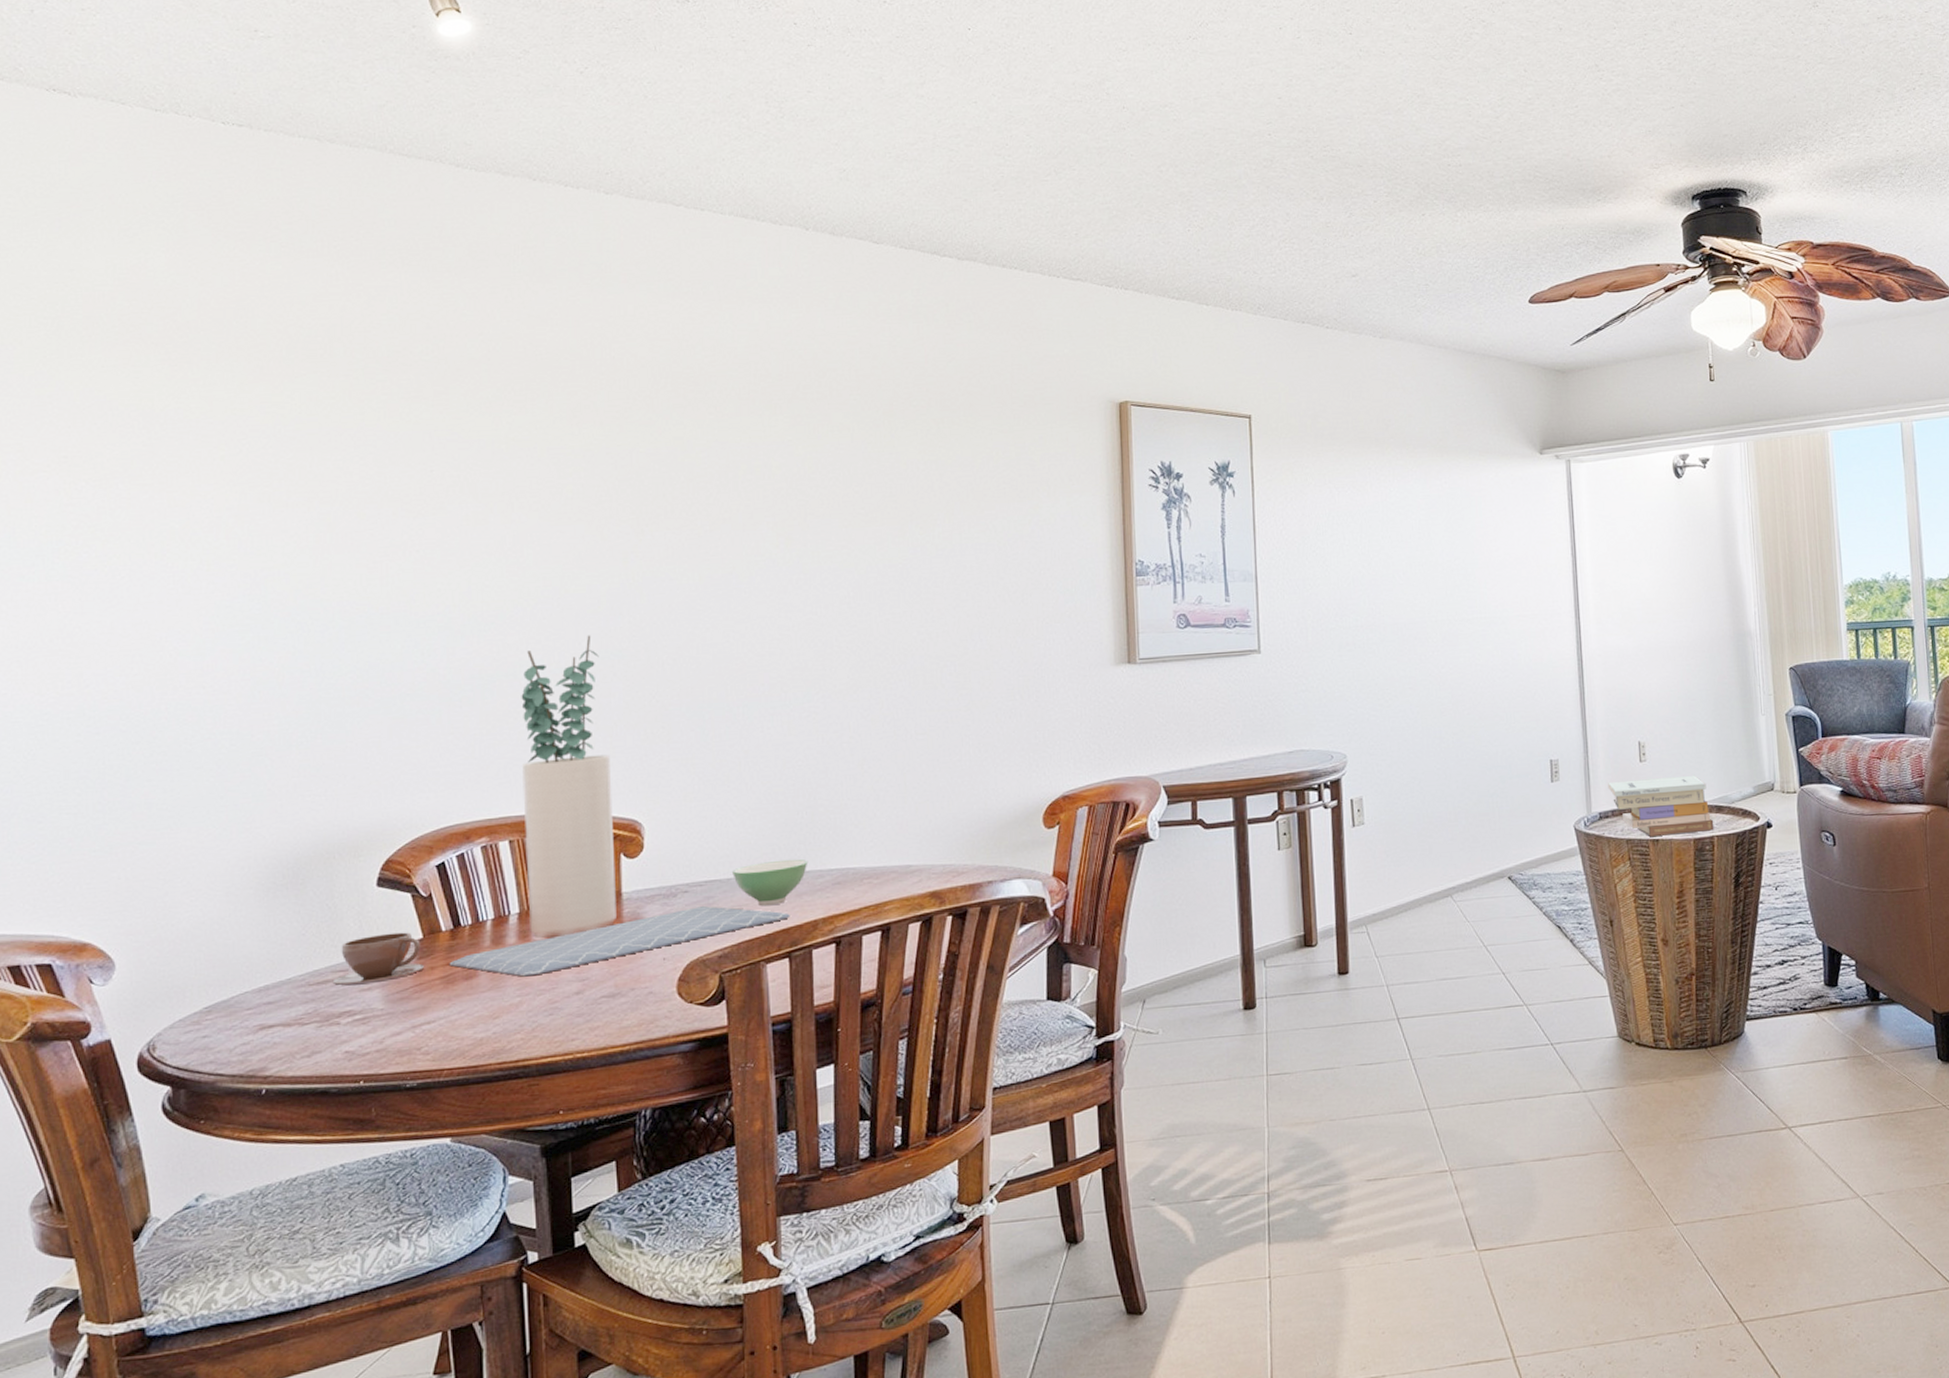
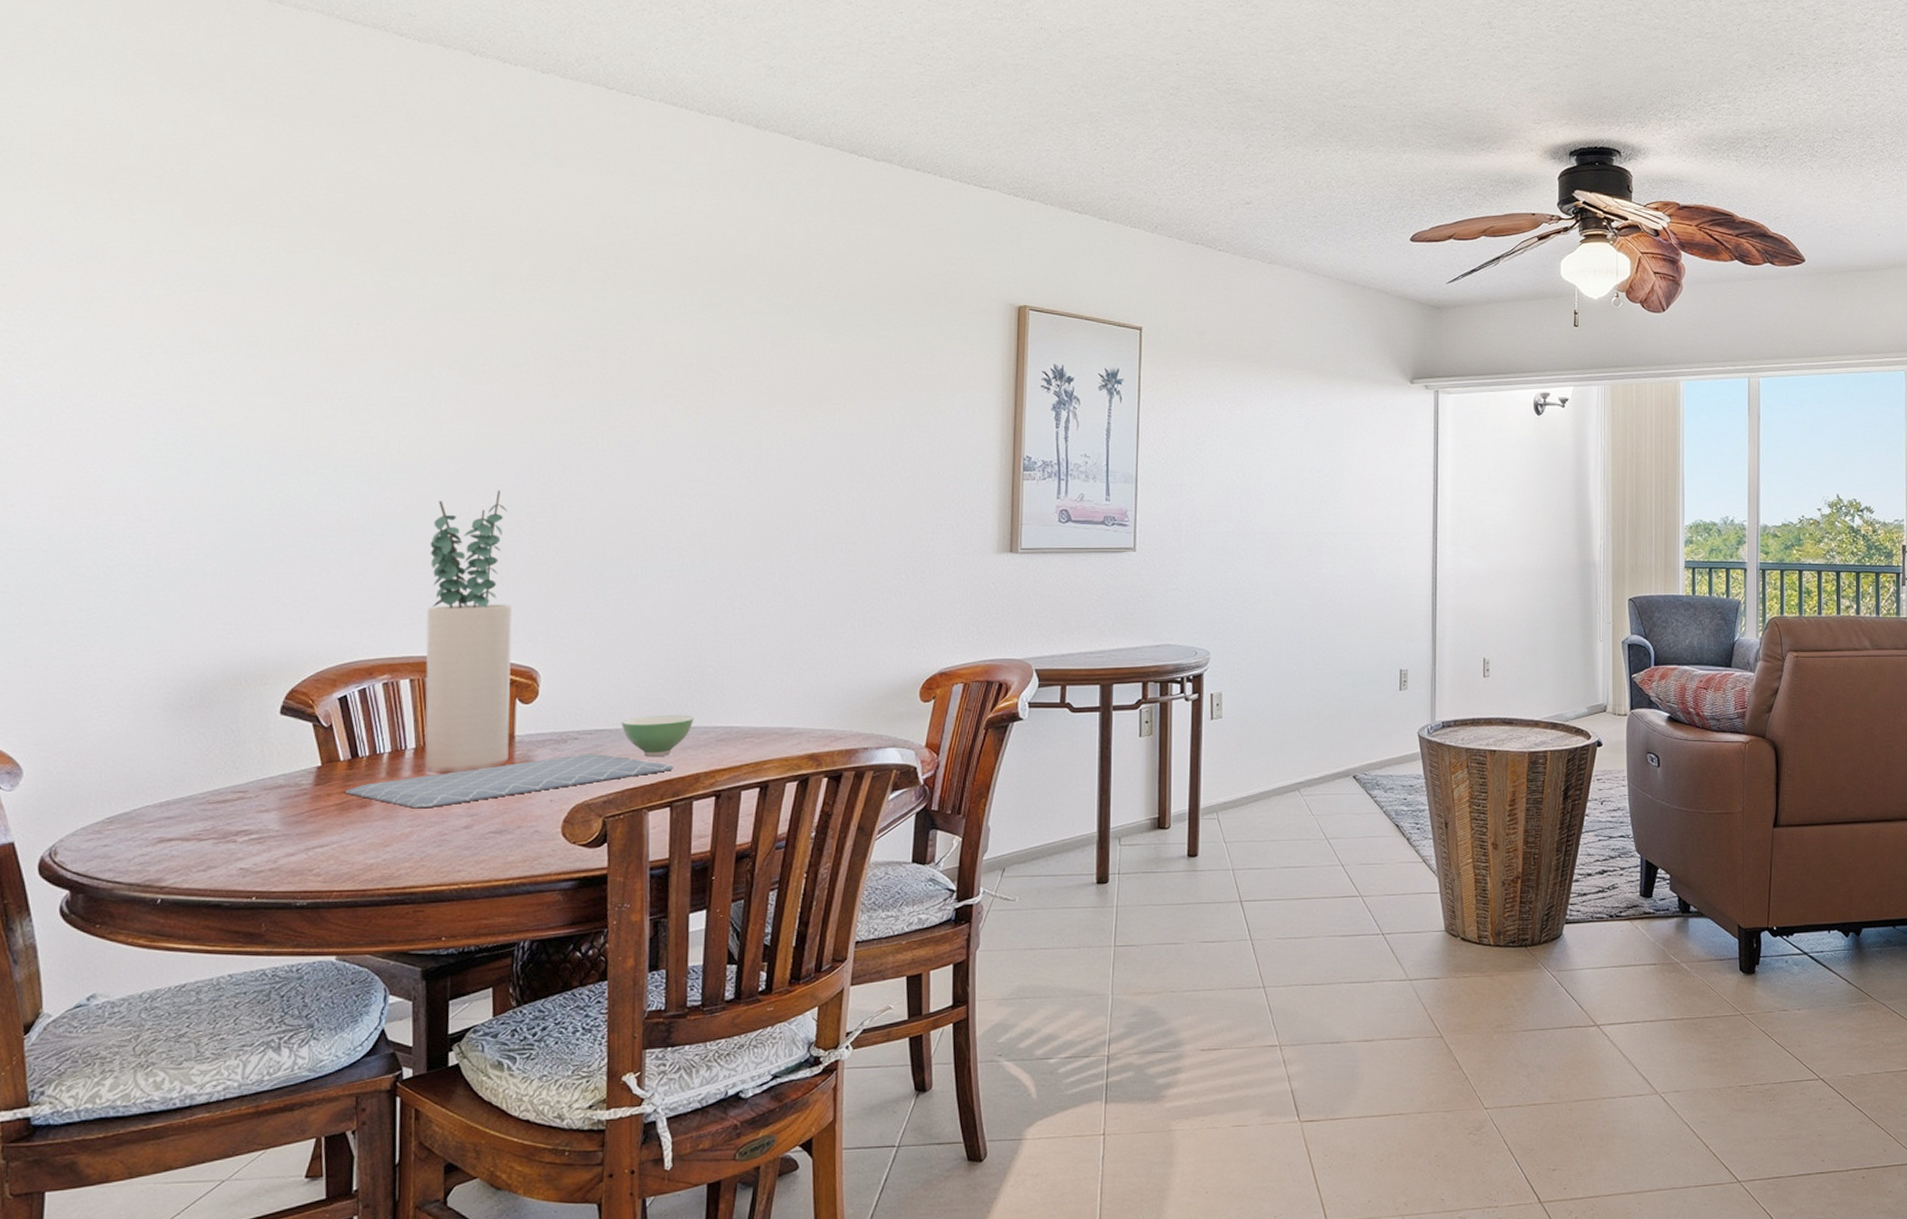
teacup: present [332,932,425,986] -> none [232,759,322,806]
books: present [1608,775,1714,837] -> none [1452,692,1548,747]

